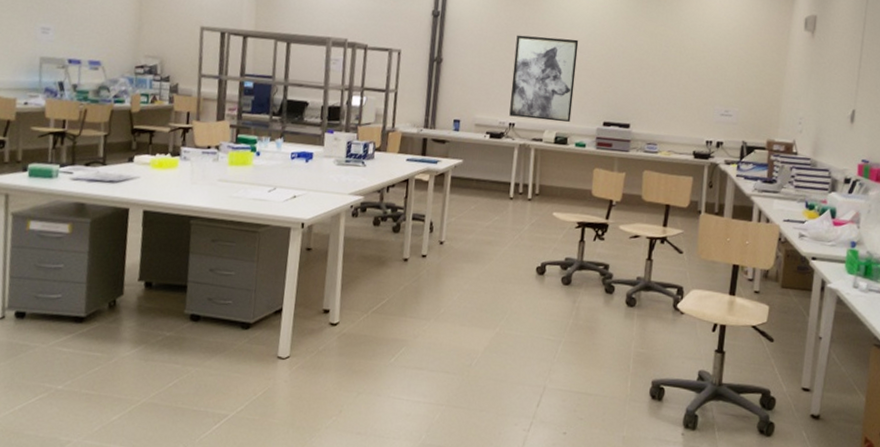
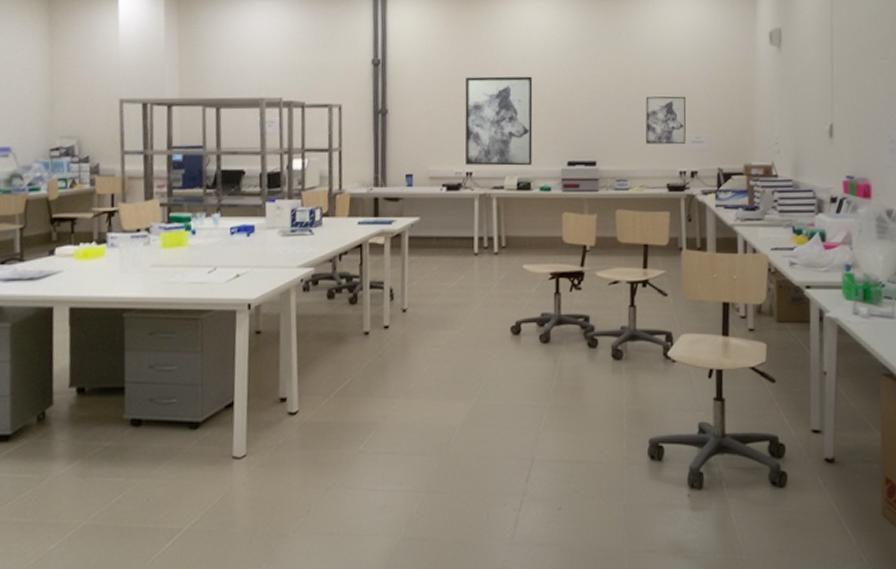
wall art: none [678,68,720,117] -> present [645,96,687,145]

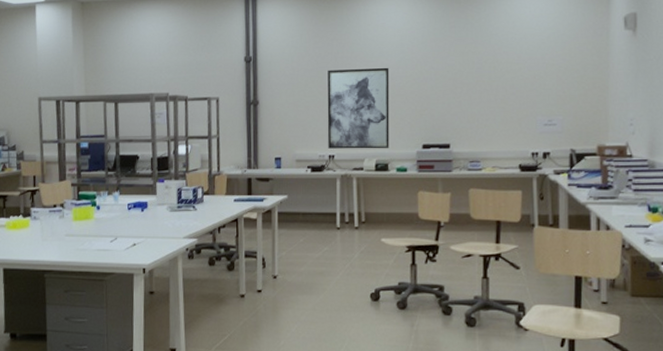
wall art: present [645,96,687,145] -> none [498,81,539,128]

